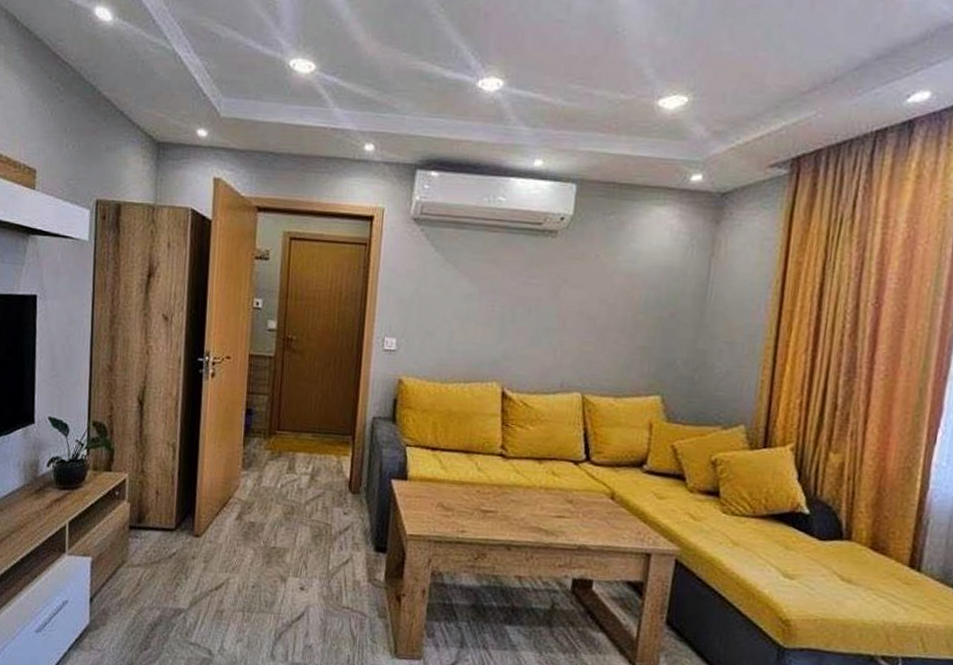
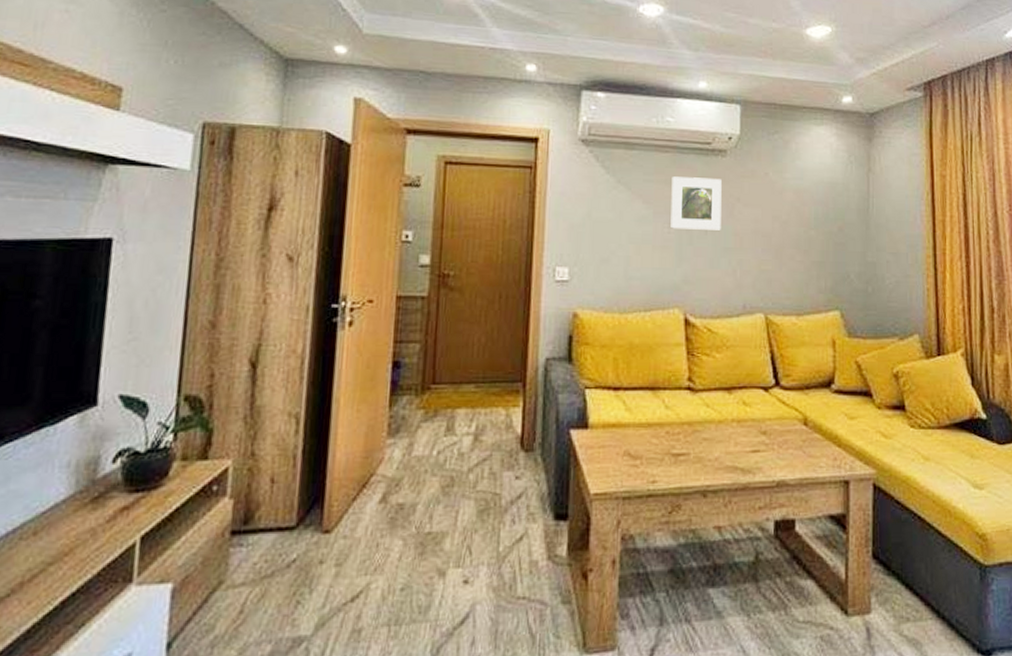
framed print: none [495,256,550,311] -> present [671,176,722,230]

